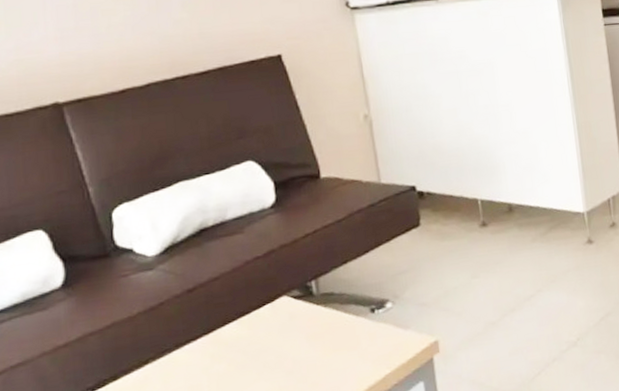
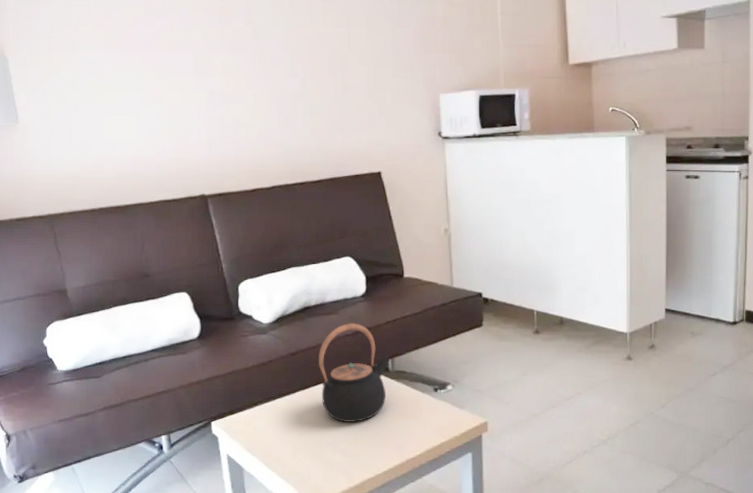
teapot: none [223,241,314,368] -> present [319,323,391,422]

